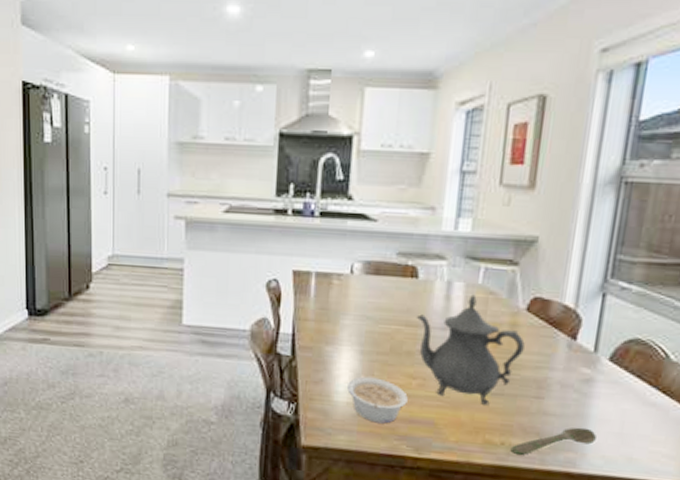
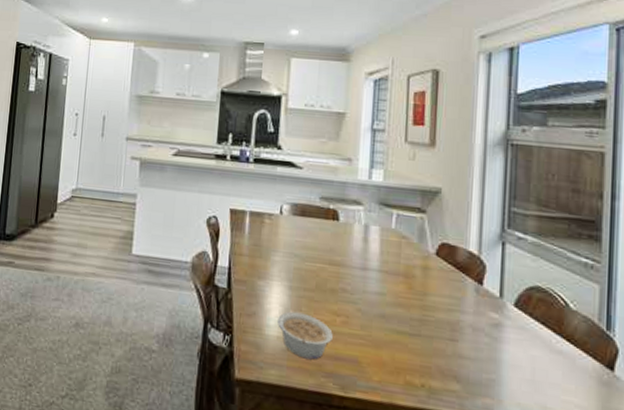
teapot: present [416,294,525,405] -> none [338,238,437,346]
spoon: present [510,427,596,455] -> none [431,372,510,398]

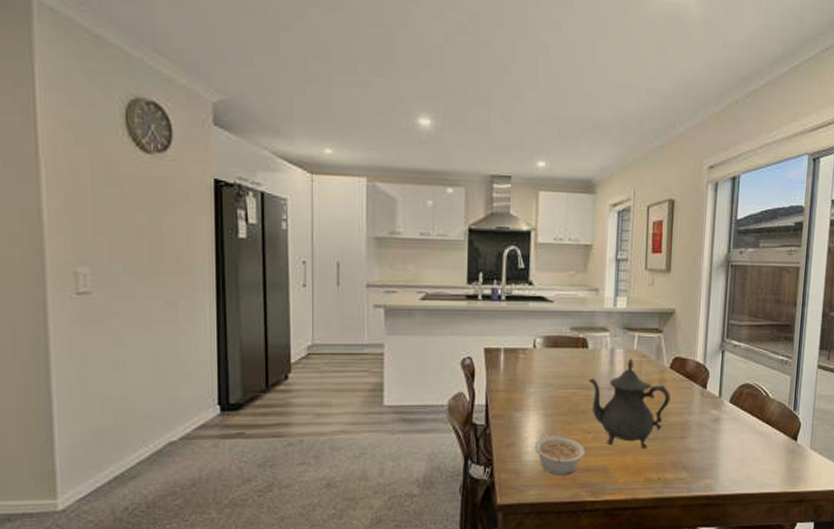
teapot: none [338,238,437,346] -> present [588,358,671,449]

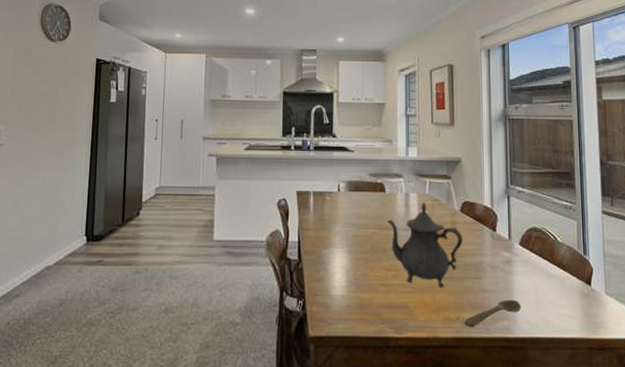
legume: present [535,436,585,476] -> none [342,272,386,311]
spoon: none [665,457,725,486] -> present [464,299,521,326]

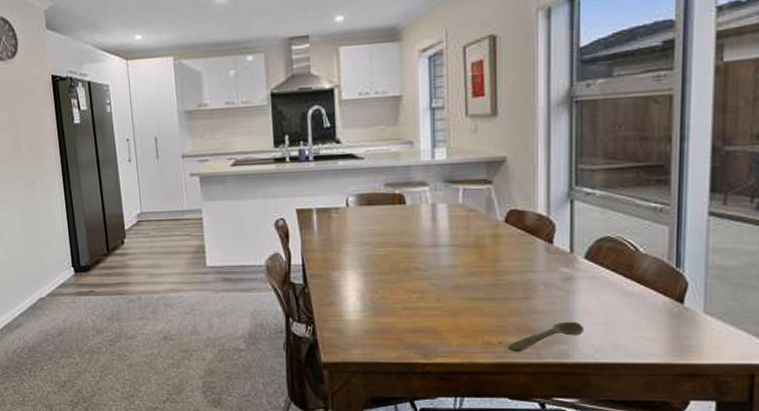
teapot: present [386,202,463,288] -> none [408,213,507,310]

